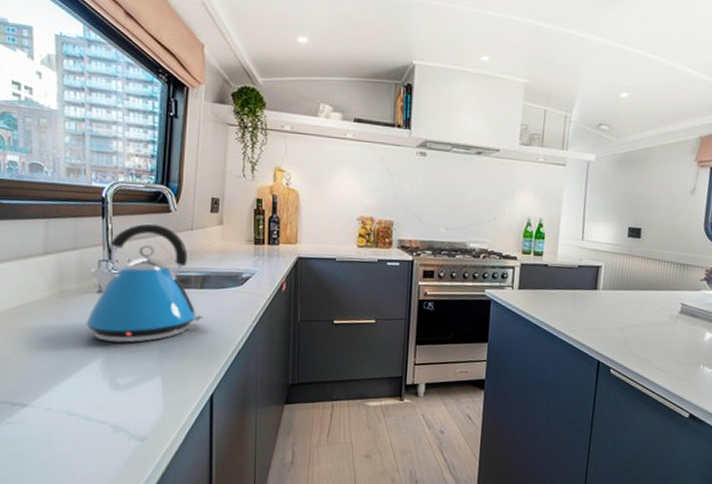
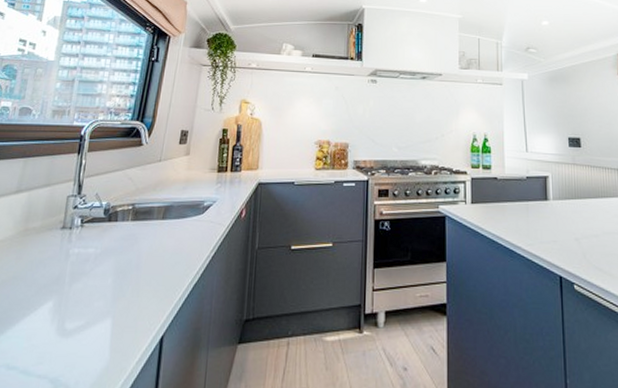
kettle: present [86,223,204,343] -> none [44,157,163,282]

